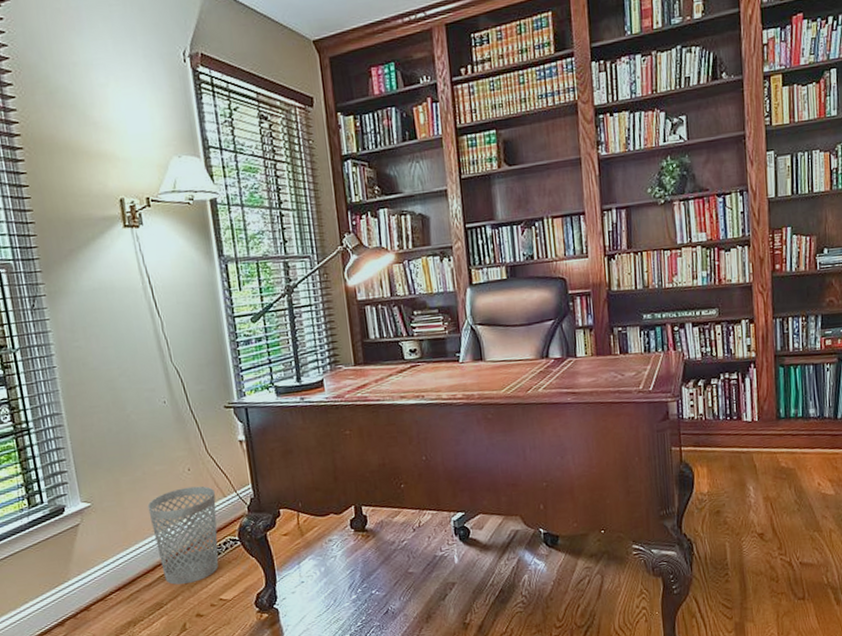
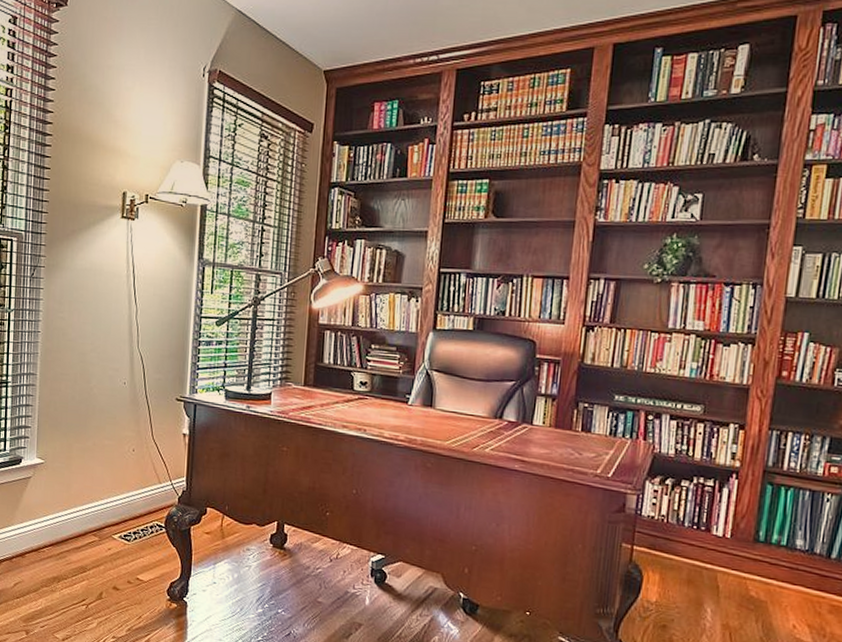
wastebasket: present [147,486,219,585] -> none [91,465,152,556]

